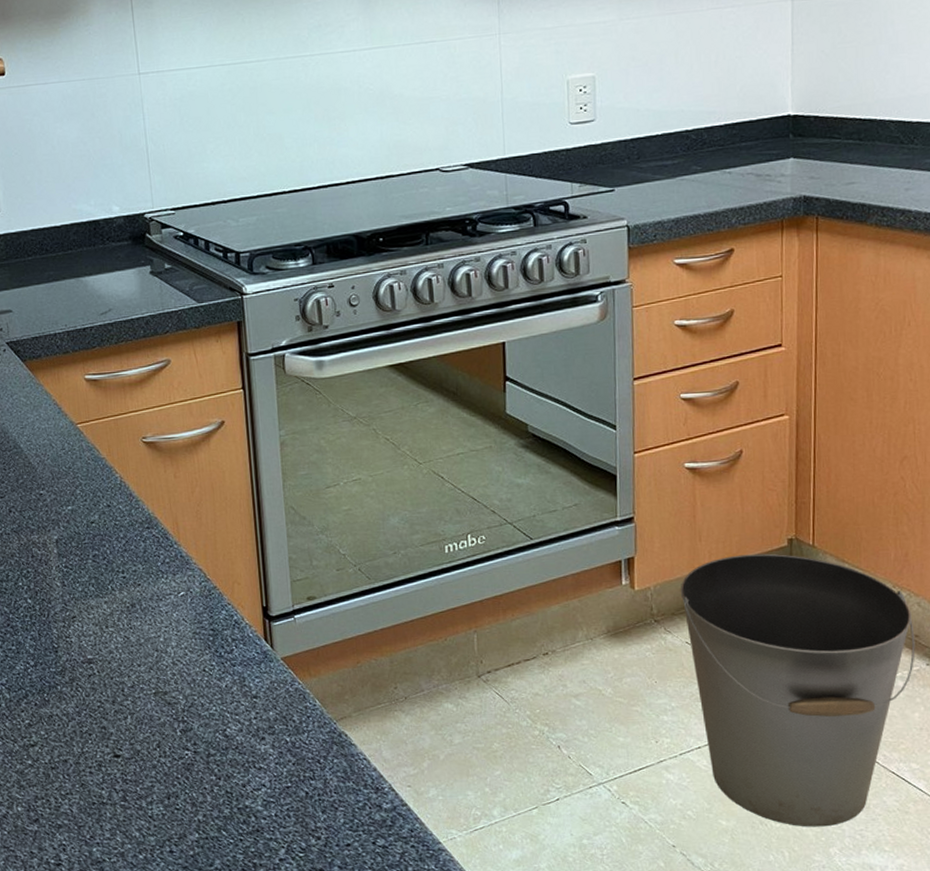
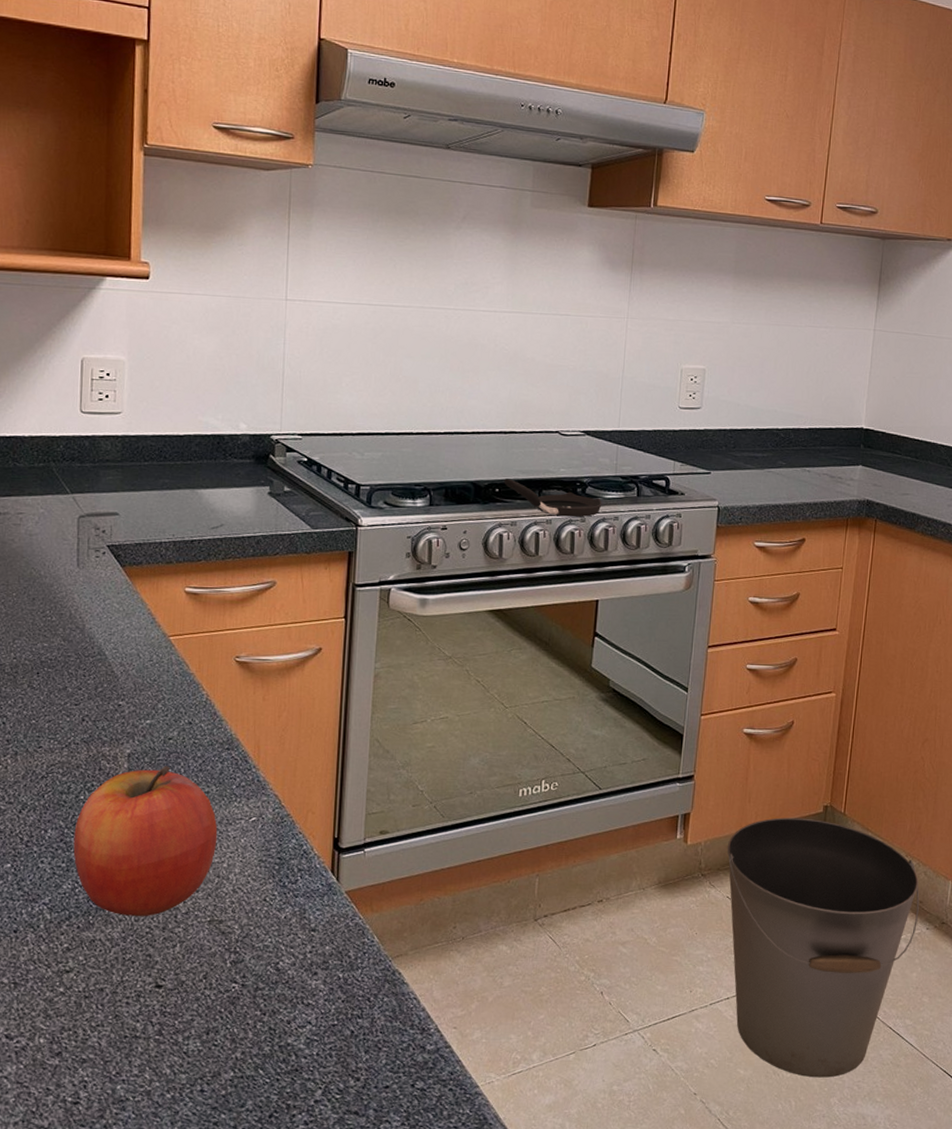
apple: none [18,548,151,693] -> present [73,766,218,917]
frying pan: none [387,226,496,259] -> present [504,479,602,517]

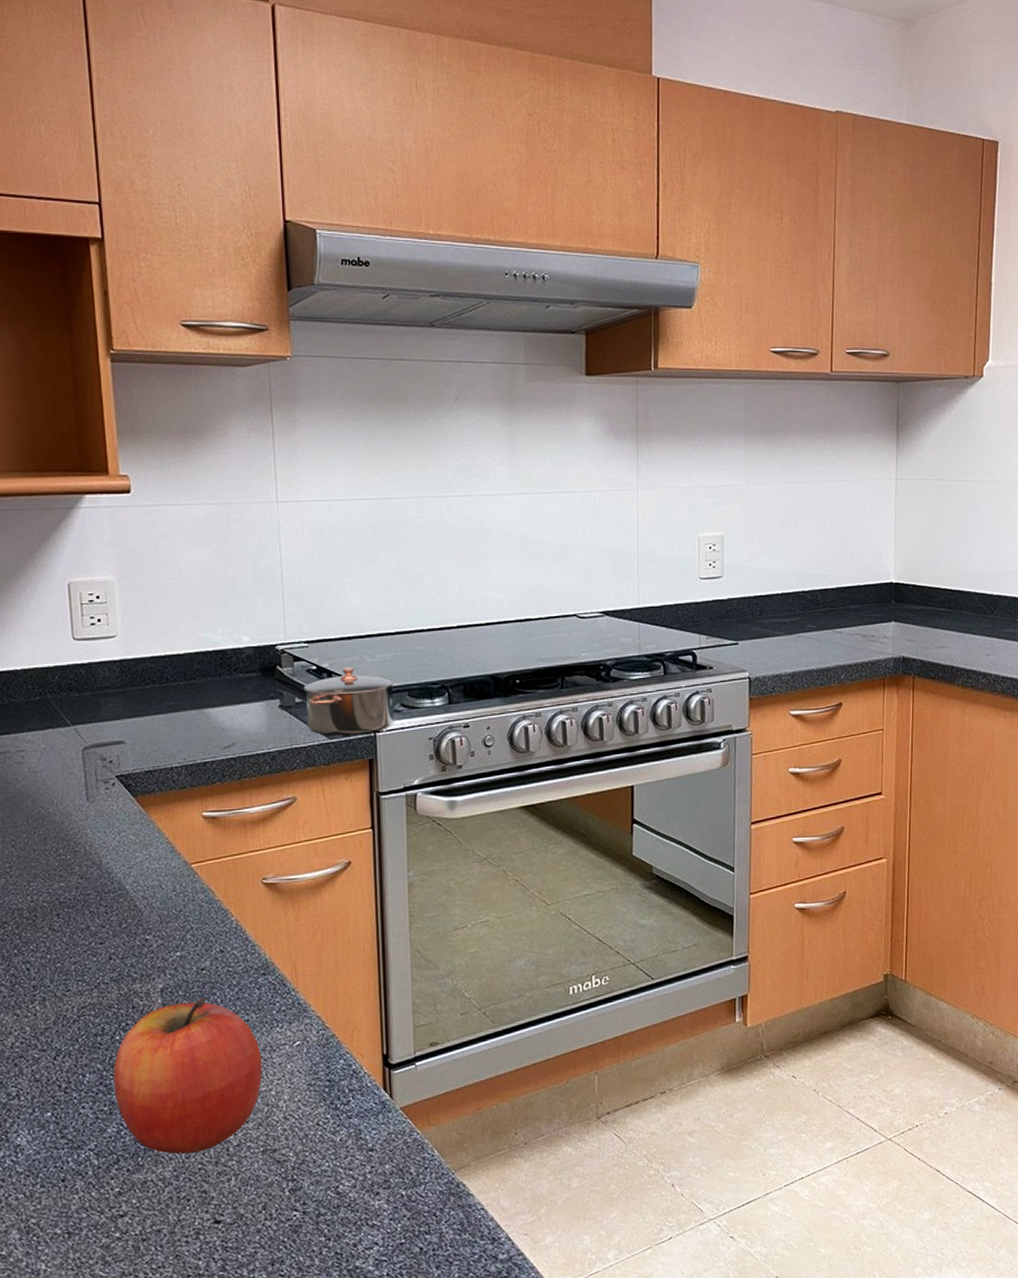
cooking pot: none [293,462,380,527] -> present [303,667,395,736]
frying pan: present [504,479,602,517] -> none [524,668,628,703]
bucket: present [727,817,920,1078] -> none [788,988,990,1249]

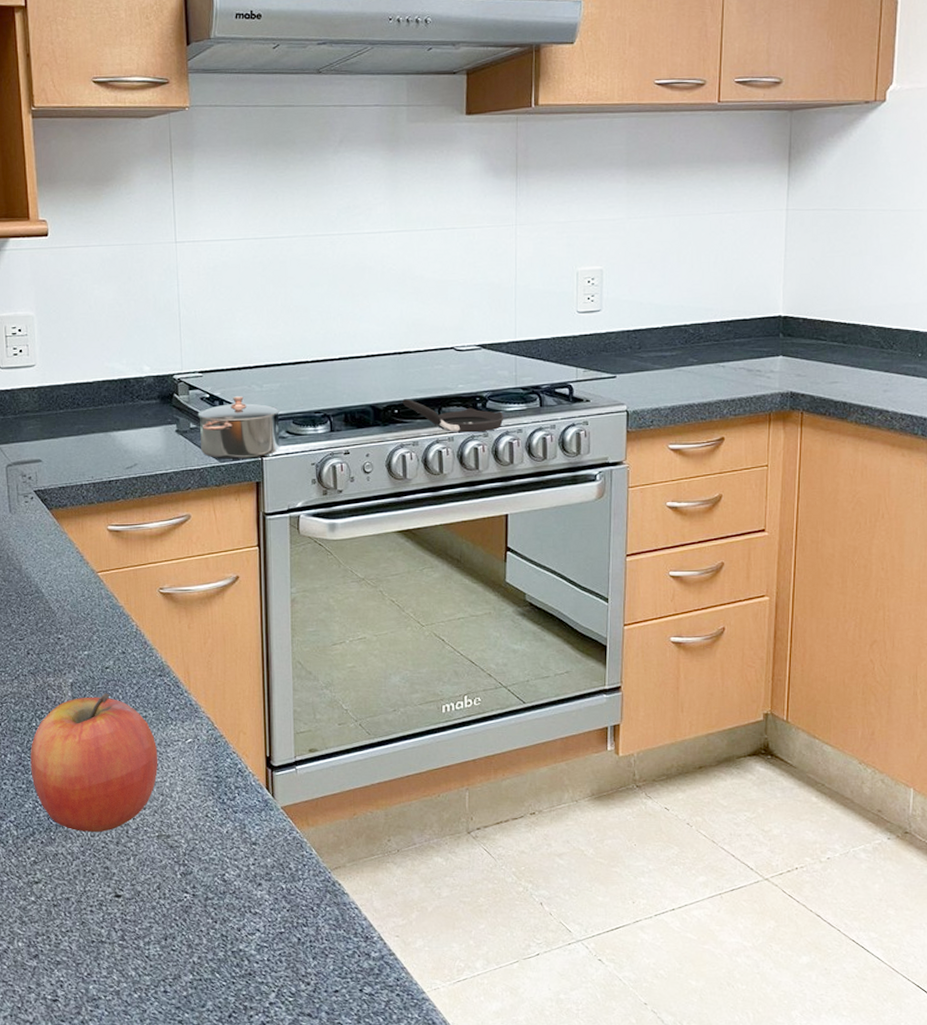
frying pan: none [524,668,628,703] -> present [402,399,504,433]

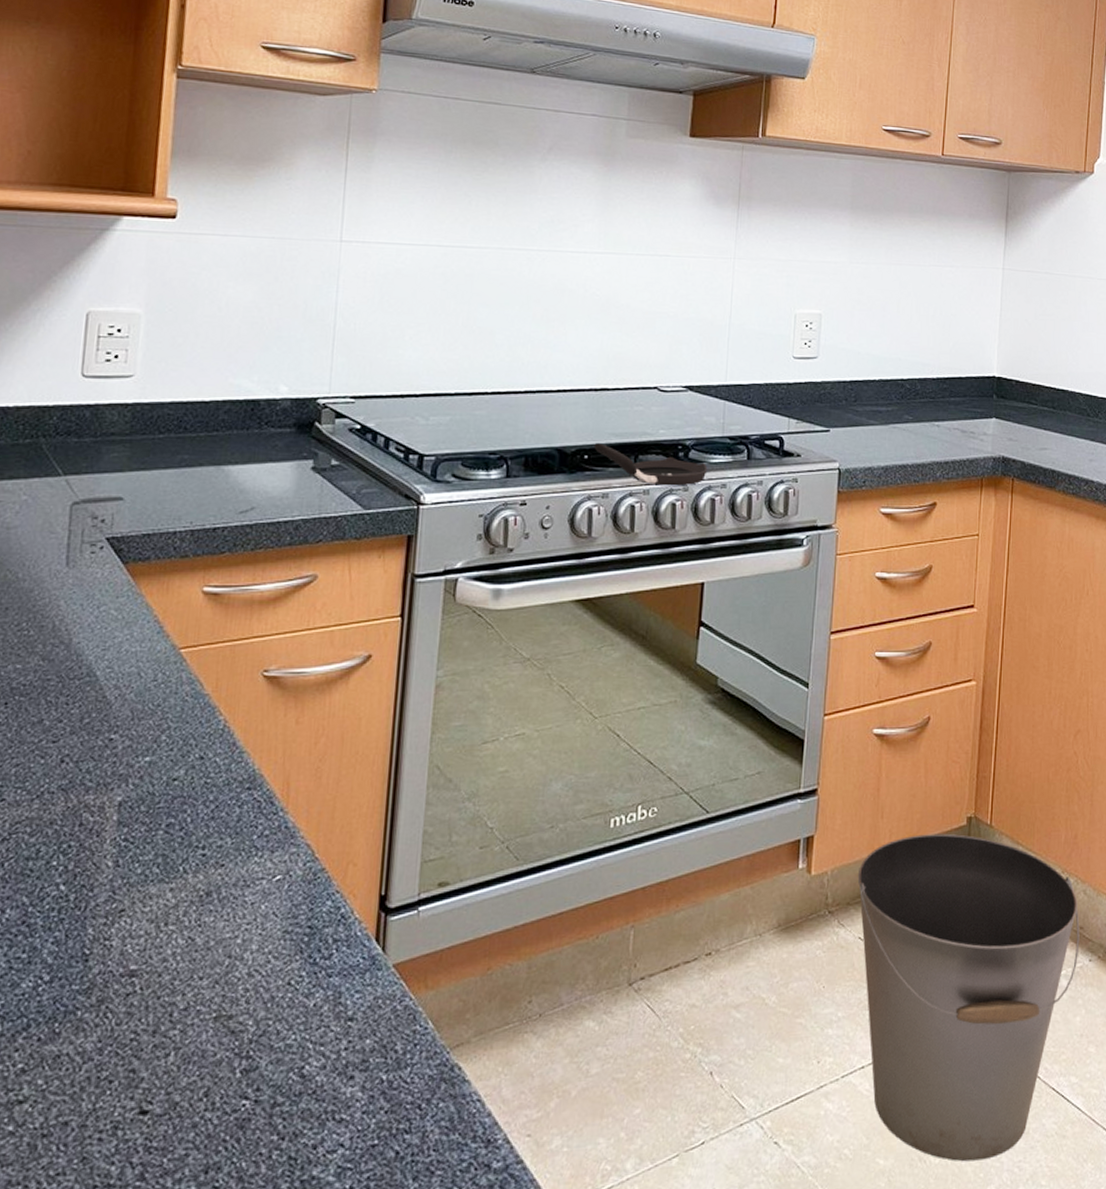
apple: present [30,693,158,833] -> none [38,815,232,1020]
cooking pot: present [197,396,280,459] -> none [341,429,448,506]
bucket: none [661,726,878,990] -> present [857,833,1080,1162]

